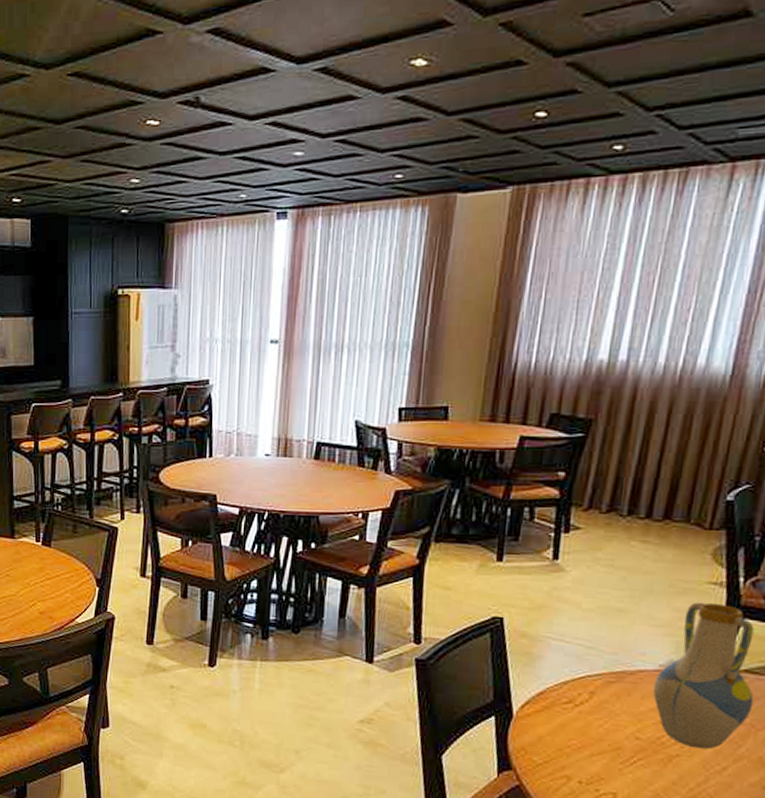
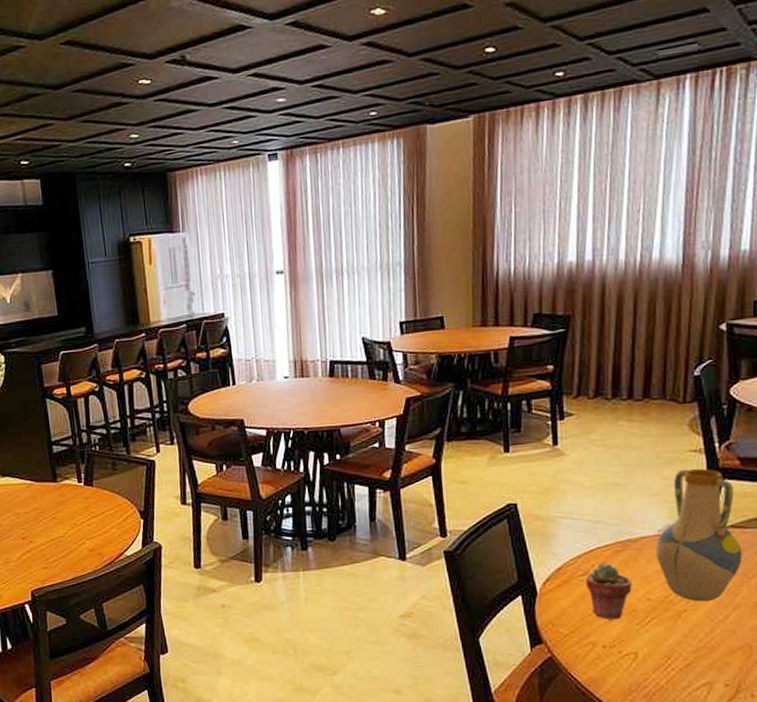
potted succulent: none [569,693,622,755] -> present [586,564,632,620]

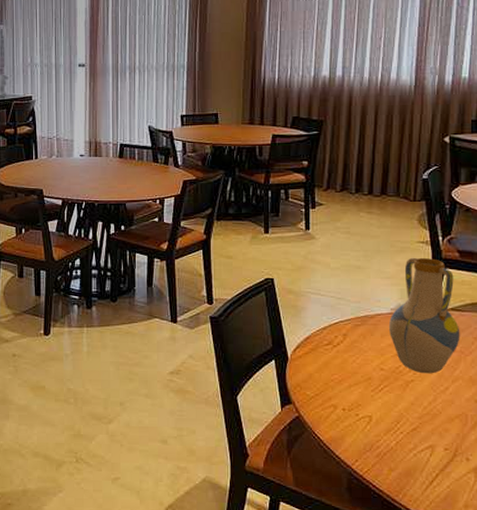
potted succulent: present [586,564,632,620] -> none [330,336,368,386]

